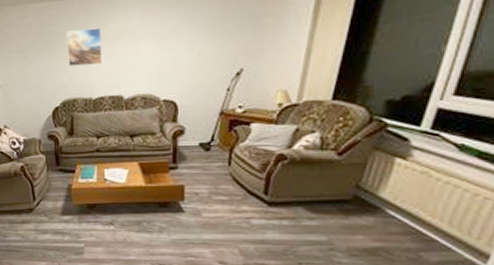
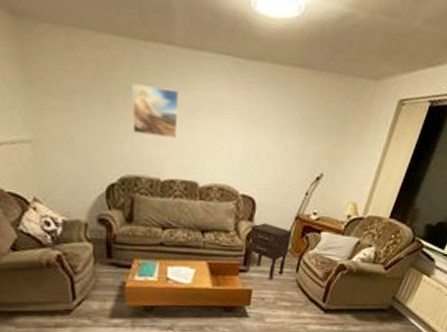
nightstand: none [174,122,219,175] -> present [245,223,293,280]

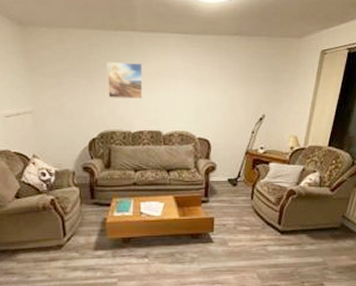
nightstand: present [245,223,293,280] -> none [206,159,244,208]

